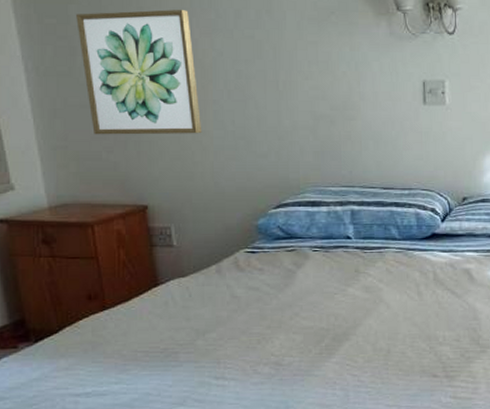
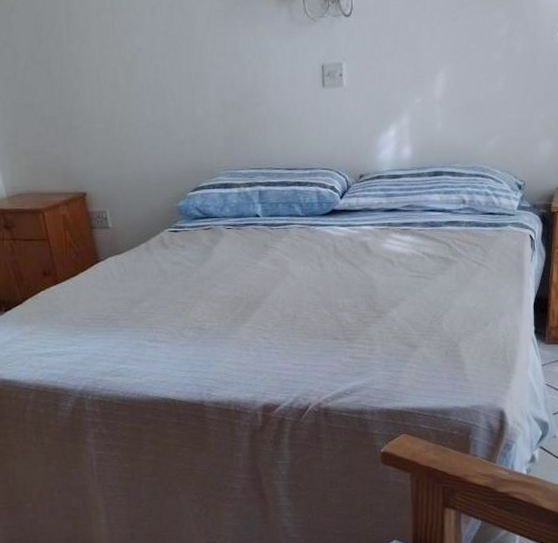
wall art: present [76,9,202,135] -> none [17,10,128,132]

